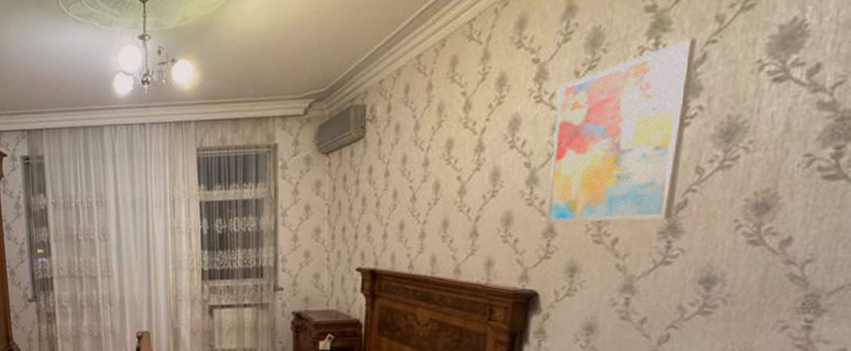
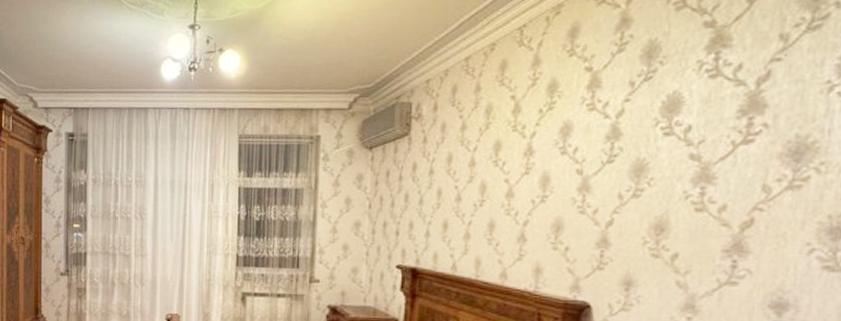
wall art: present [546,38,697,224] -> none [600,55,760,238]

